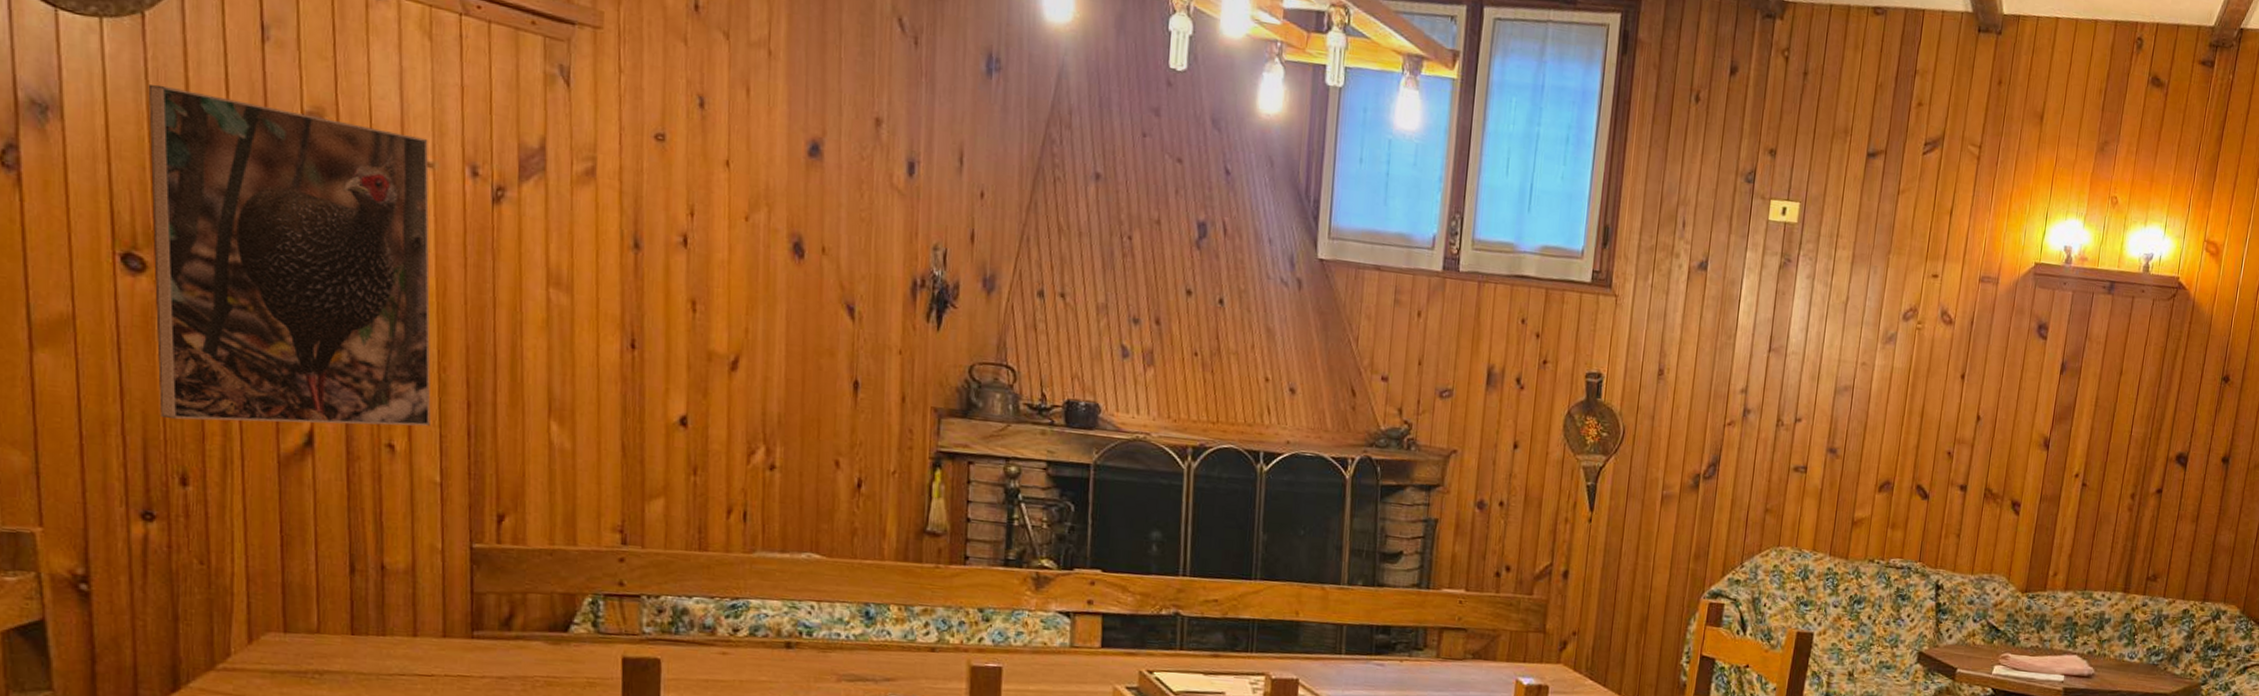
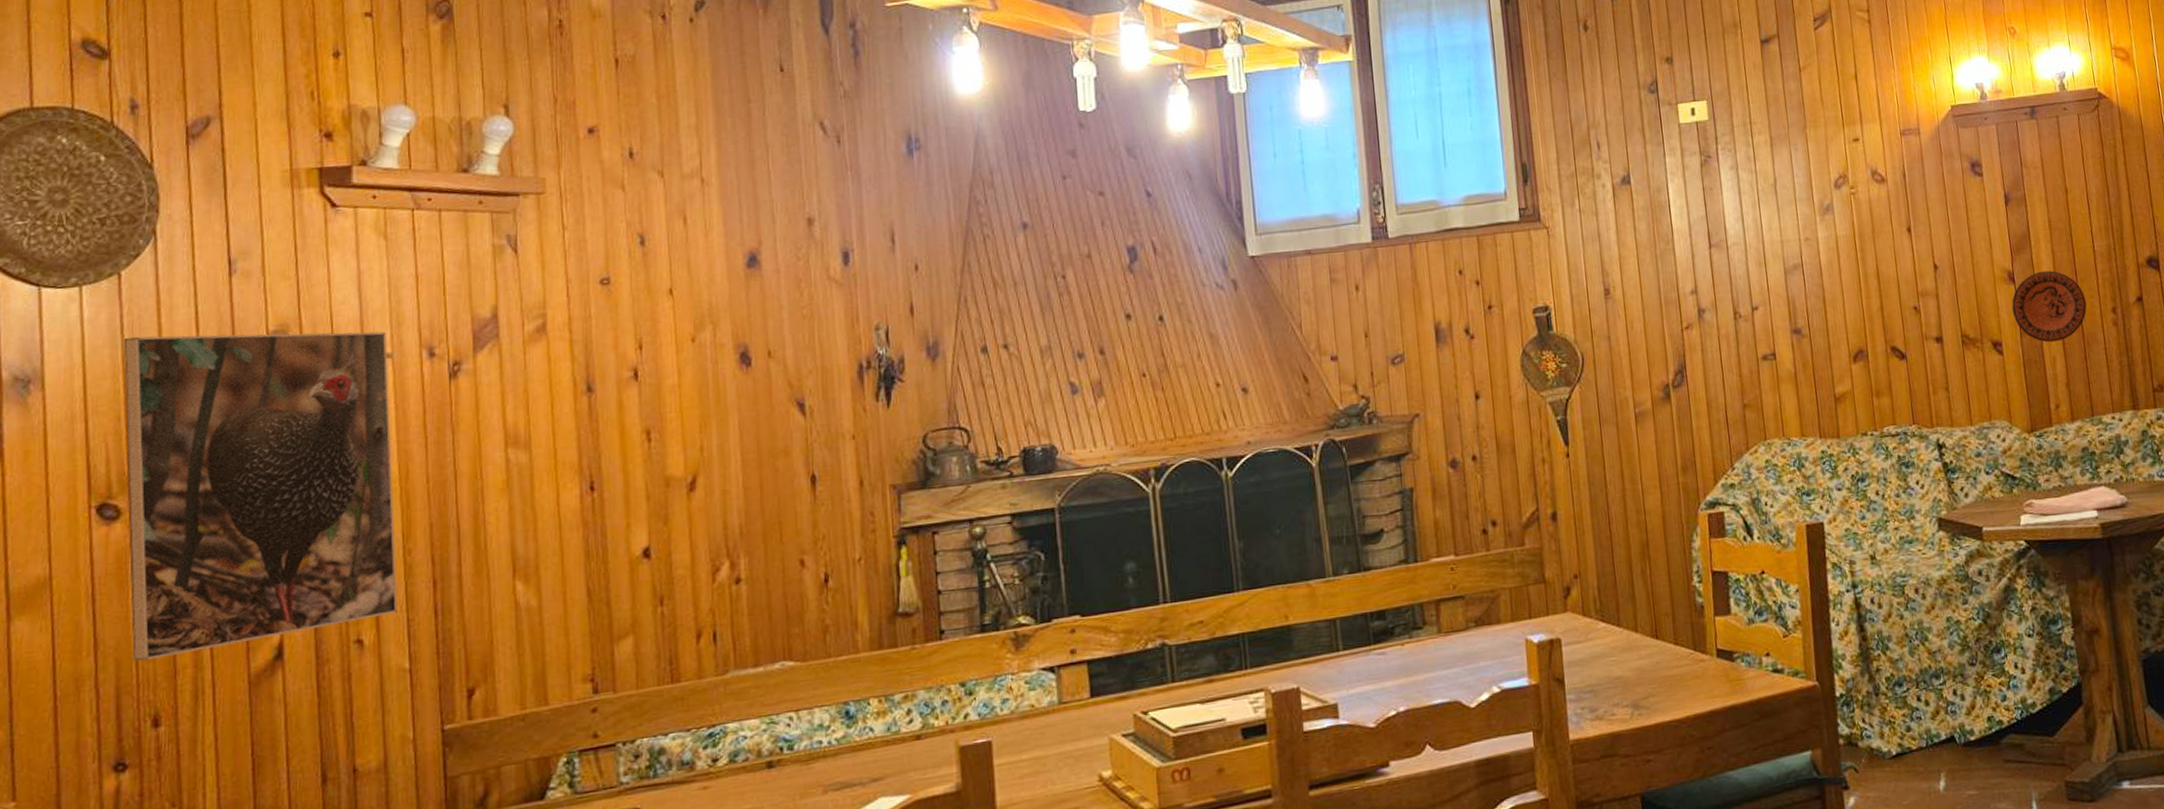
decorative plate: none [2038,444,2110,515] -> present [2011,270,2087,343]

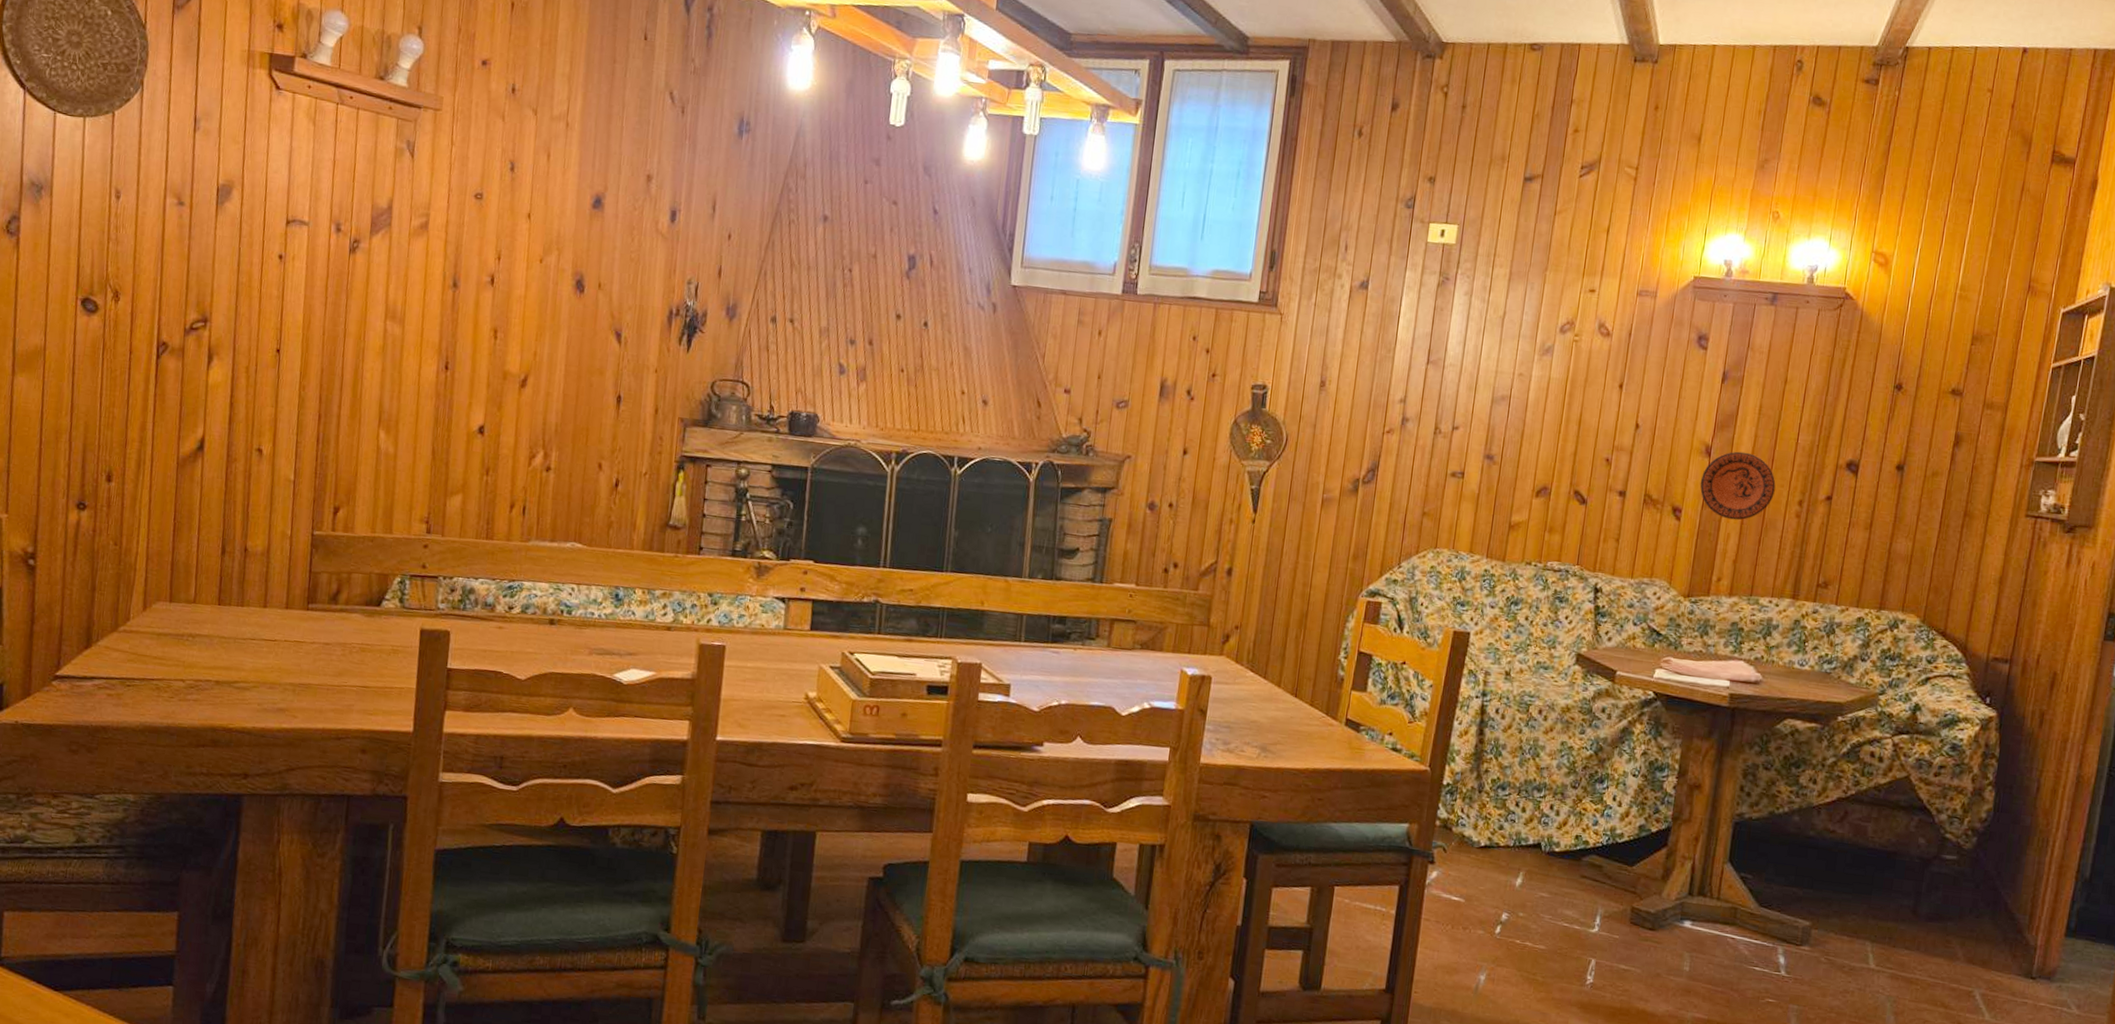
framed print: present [123,331,398,662] -> none [97,167,306,435]

